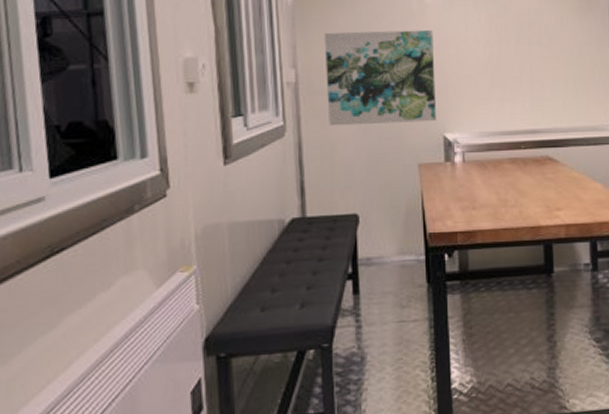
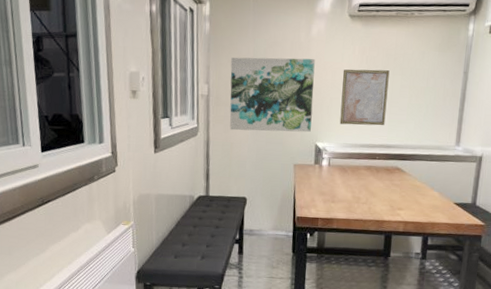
wall art: none [468,39,527,108] -> present [339,69,390,126]

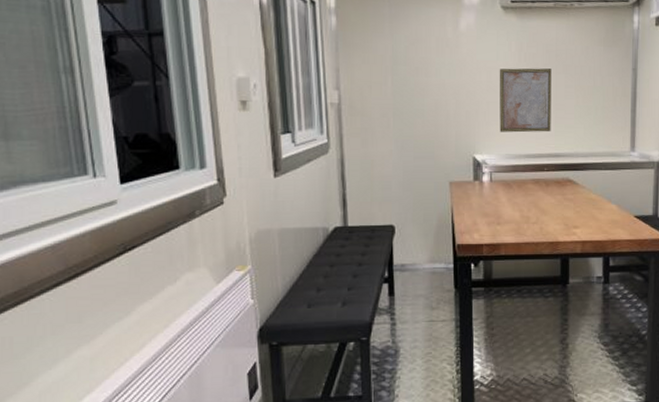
wall art: present [230,57,315,133] -> none [365,56,467,145]

